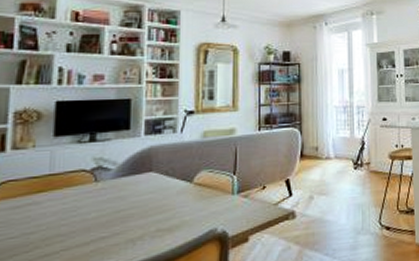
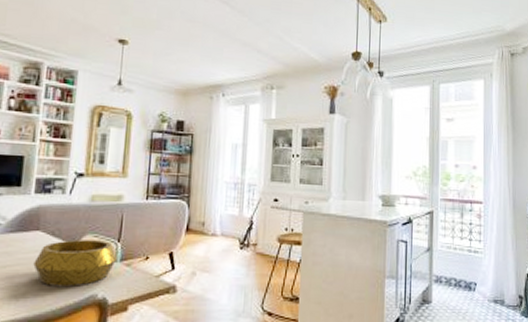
decorative bowl: none [149,175,233,226] -> present [33,240,117,286]

